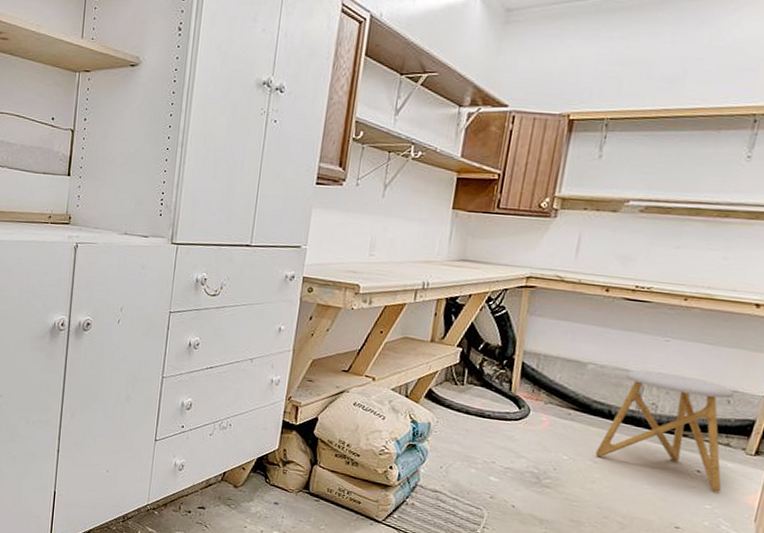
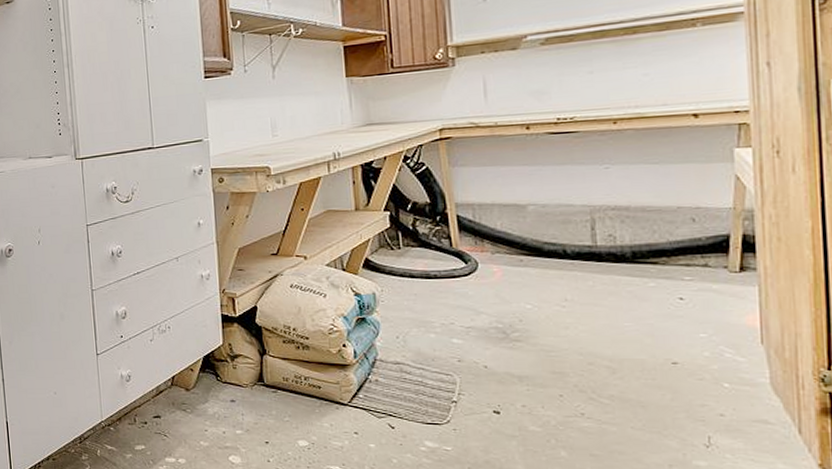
stool: present [595,370,734,492] -> none [561,200,712,318]

